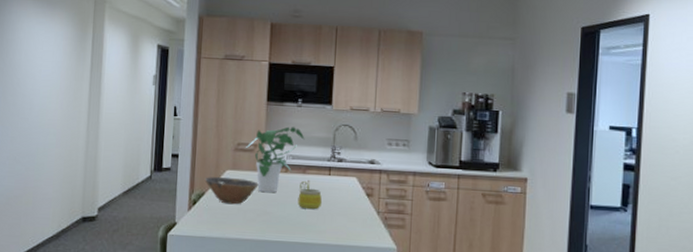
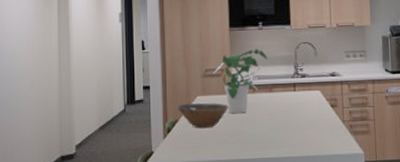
mug: present [297,180,323,210] -> none [267,98,291,126]

